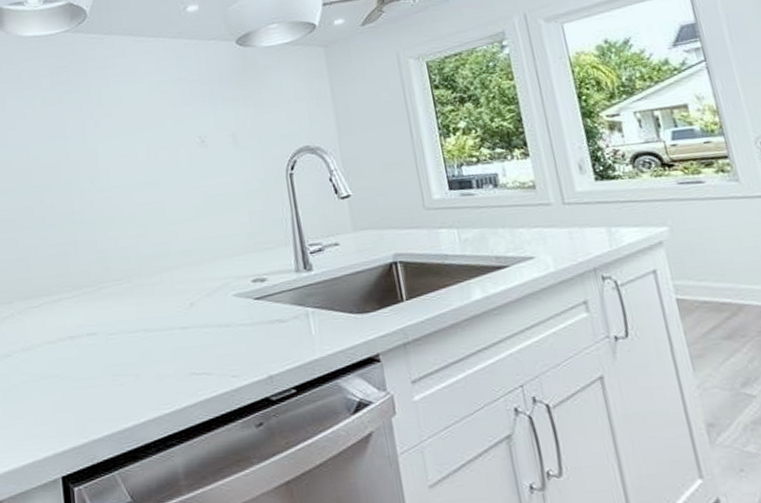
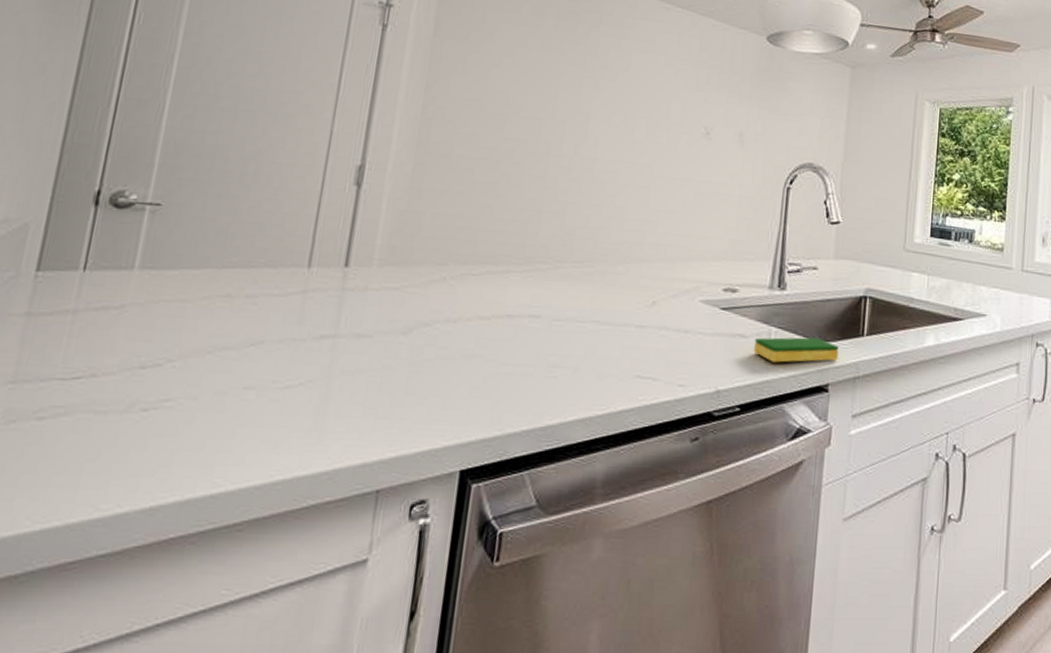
dish sponge: none [293,311,383,342] -> present [753,337,839,363]

